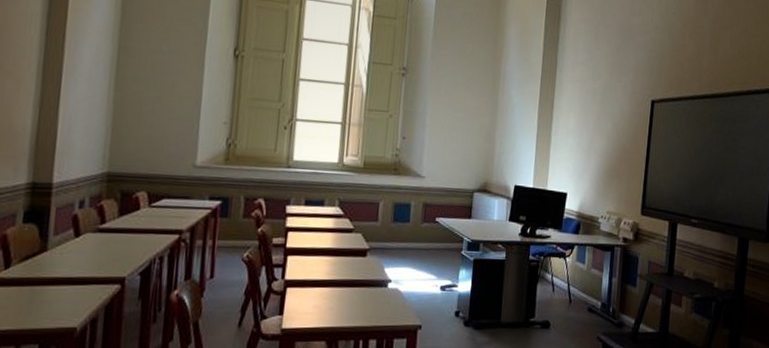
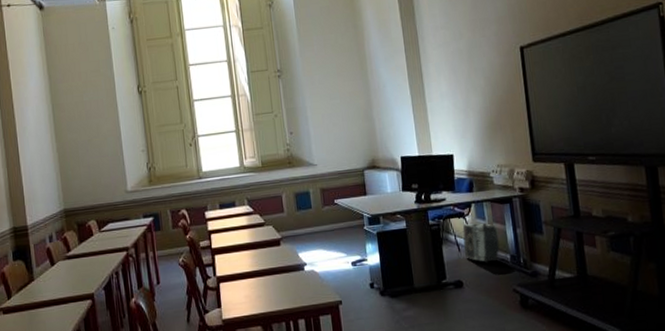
pouch: none [557,264,594,308] -> present [462,223,500,264]

